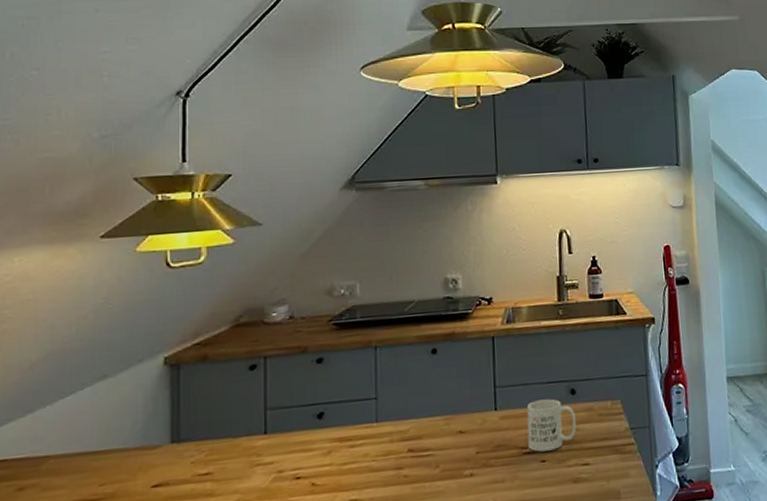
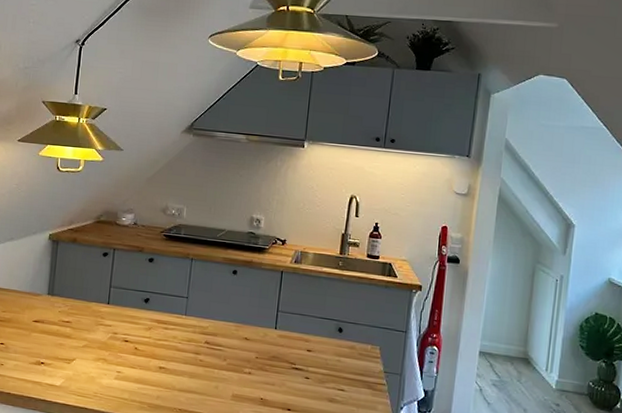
mug: present [526,398,577,452] -> none [297,329,340,372]

